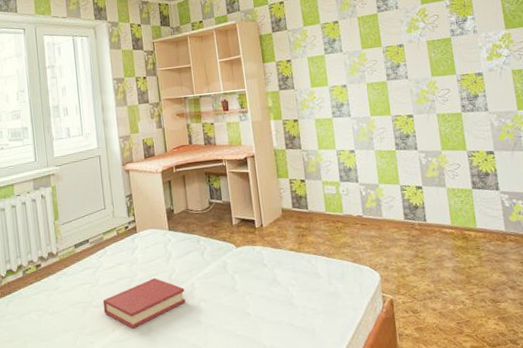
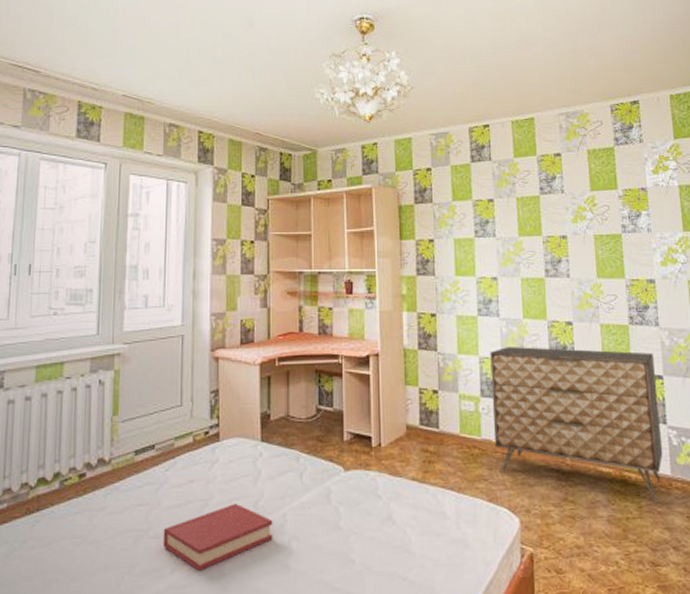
dresser: none [345,133,498,254] -> present [490,347,663,503]

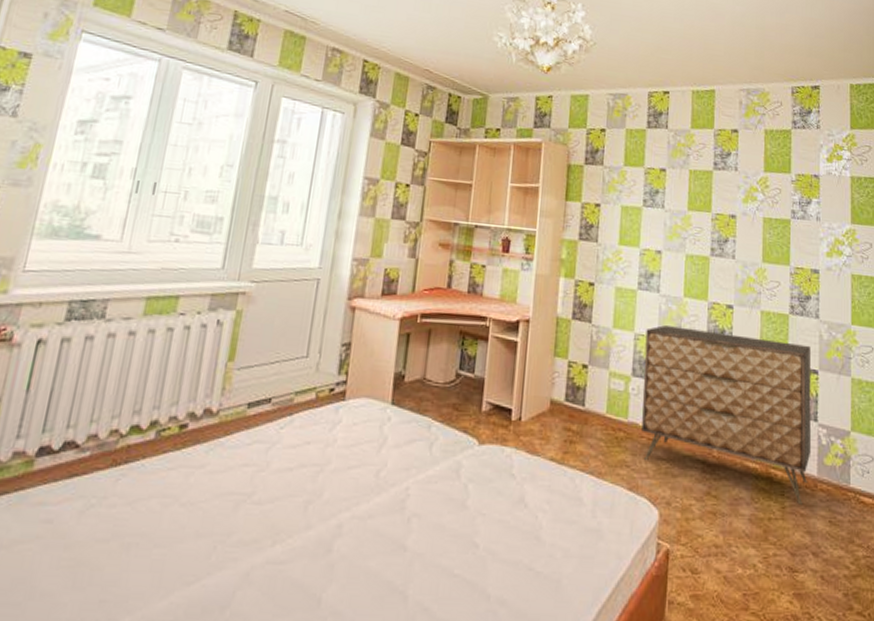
hardback book: present [163,503,273,571] -> none [266,470,394,545]

